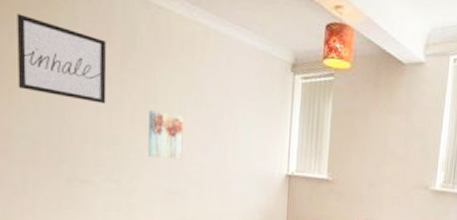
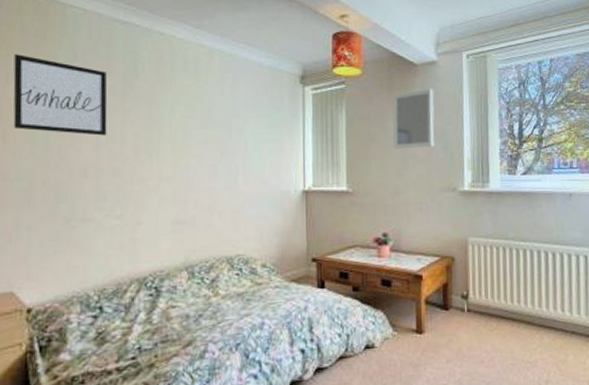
wall art: present [148,109,184,160] -> none [152,136,190,187]
home mirror: none [373,89,417,146] -> present [392,89,435,150]

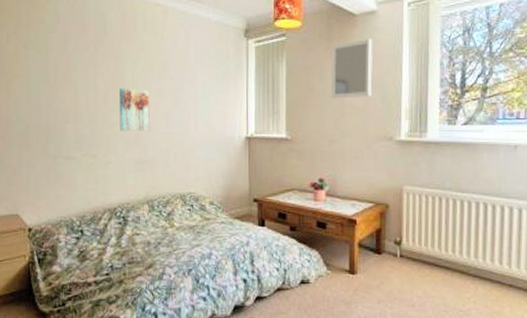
wall art: present [13,54,108,136] -> none [13,18,83,87]
wall art: none [152,136,190,187] -> present [119,87,150,132]

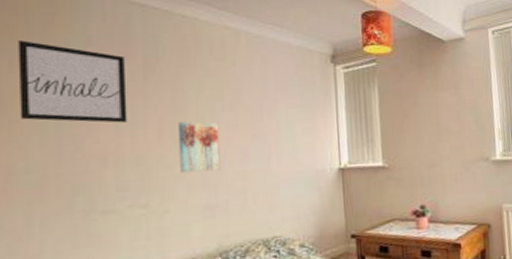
wall art: none [13,18,83,87] -> present [18,40,127,123]
home mirror: present [330,39,373,99] -> none [423,64,466,124]

